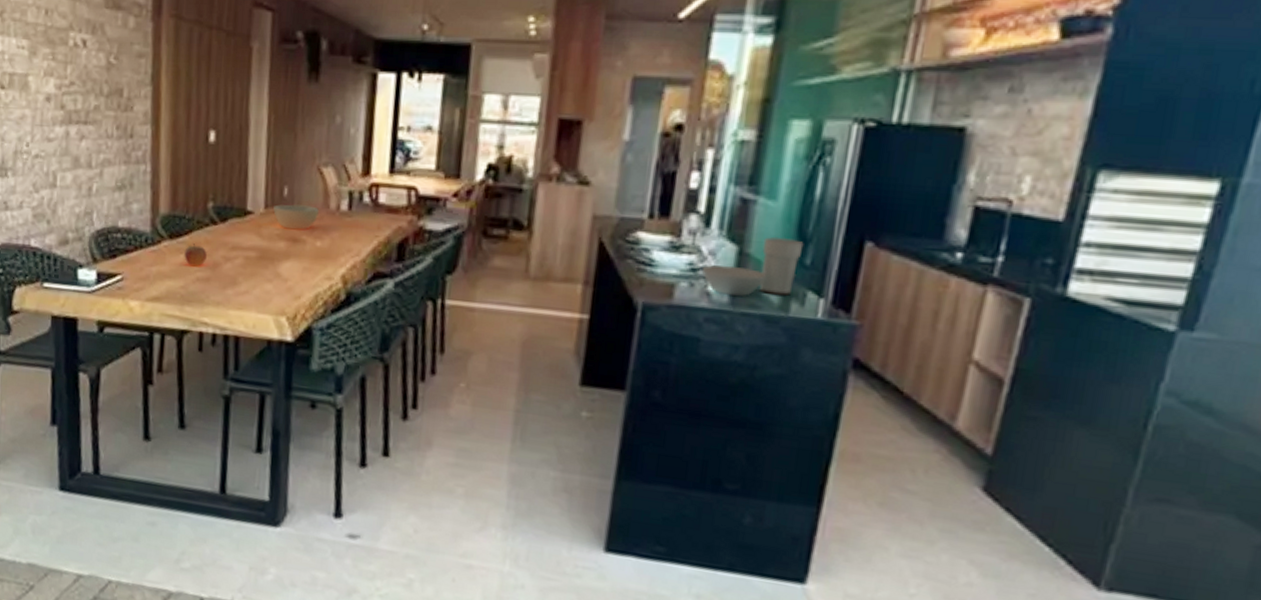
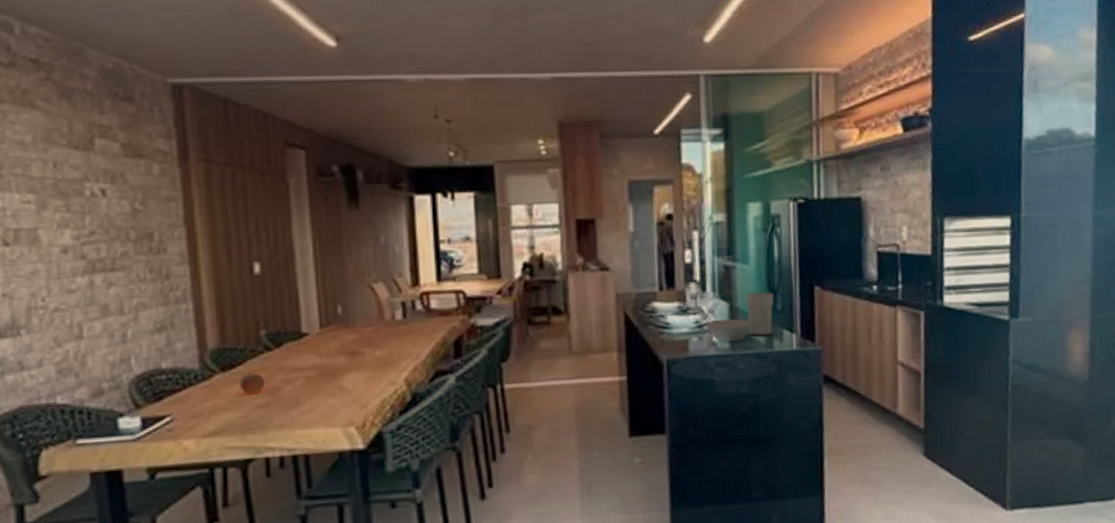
bowl: present [273,204,319,230] -> none [329,320,375,345]

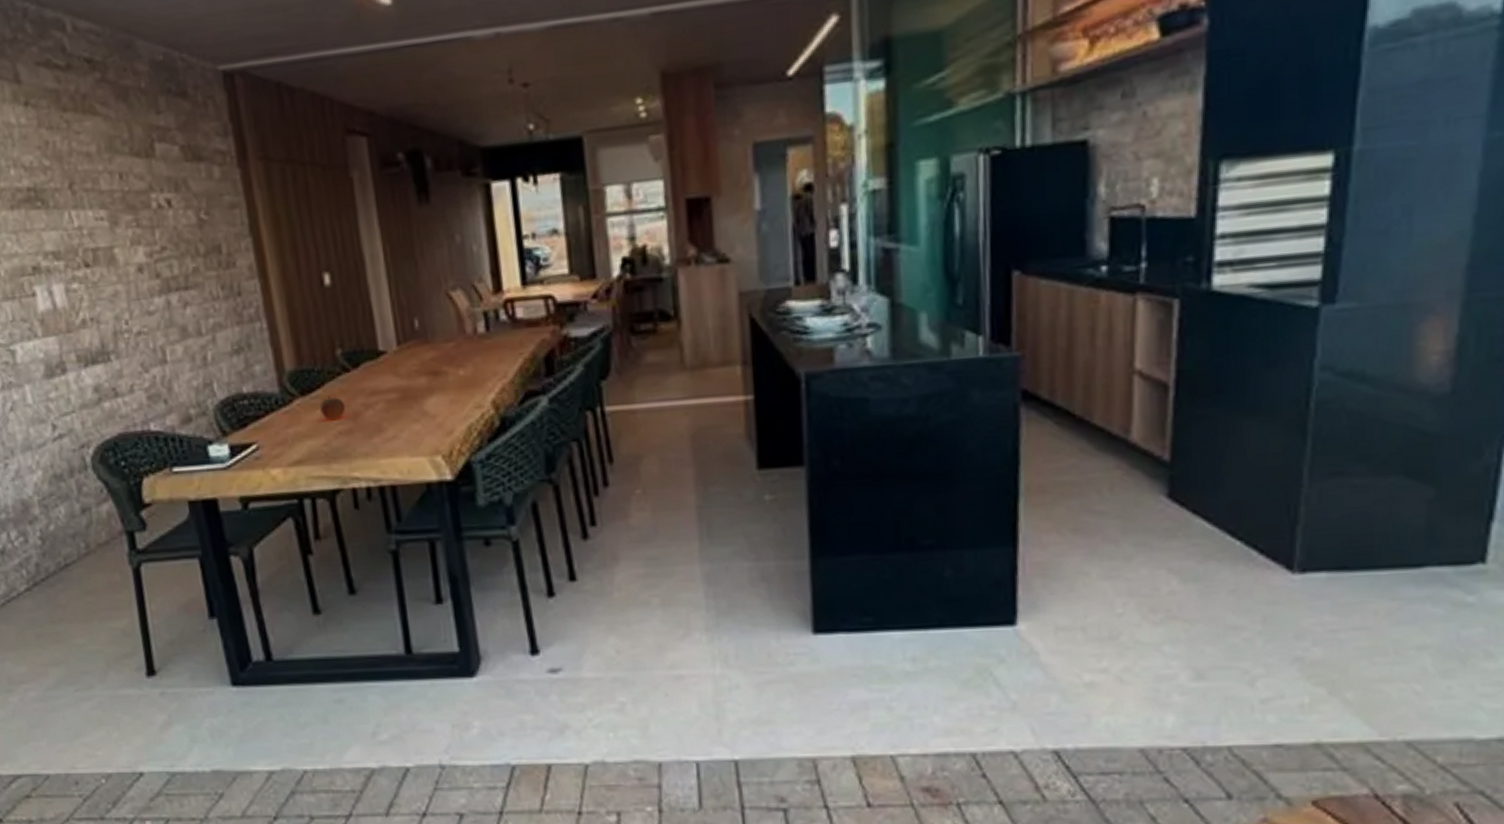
soup bowl: present [705,319,752,343] -> none [857,318,922,350]
cup: present [745,292,774,338] -> none [913,281,953,342]

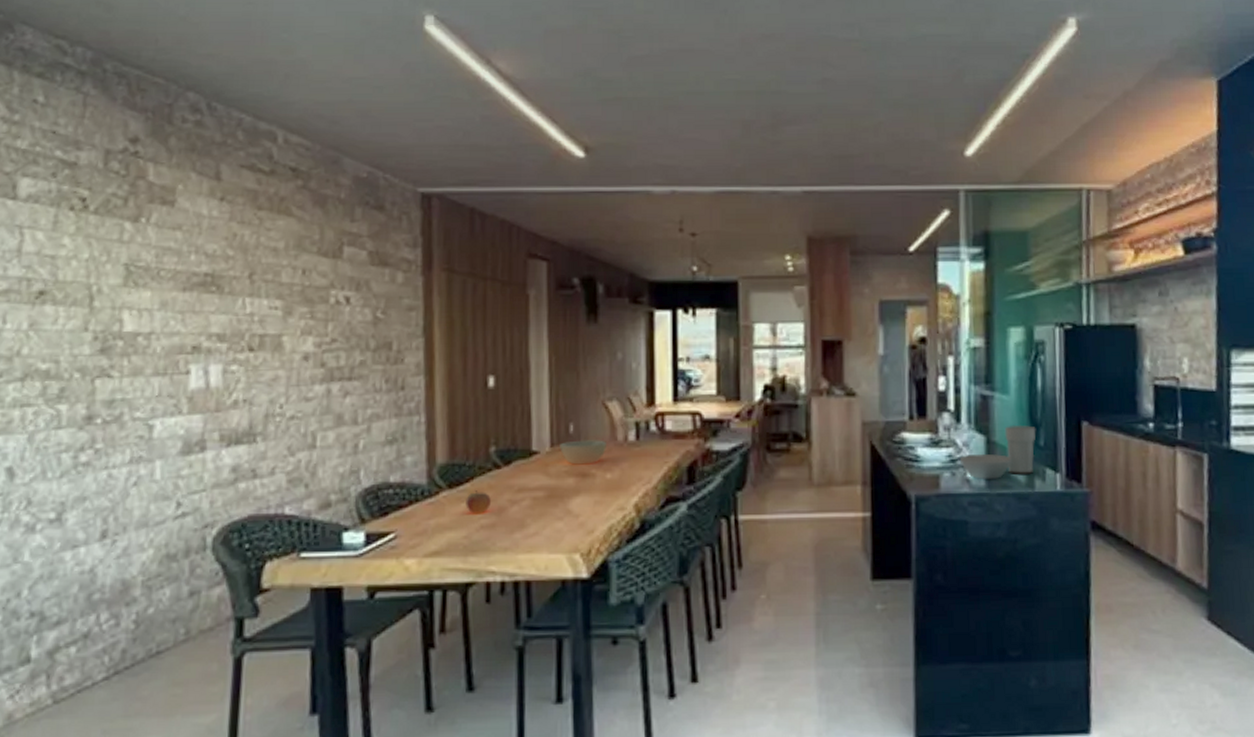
bowl: none [406,334,456,363] -> present [560,440,606,465]
soup bowl: none [857,318,922,350] -> present [959,454,1011,480]
cup: none [913,281,953,342] -> present [1004,425,1036,476]

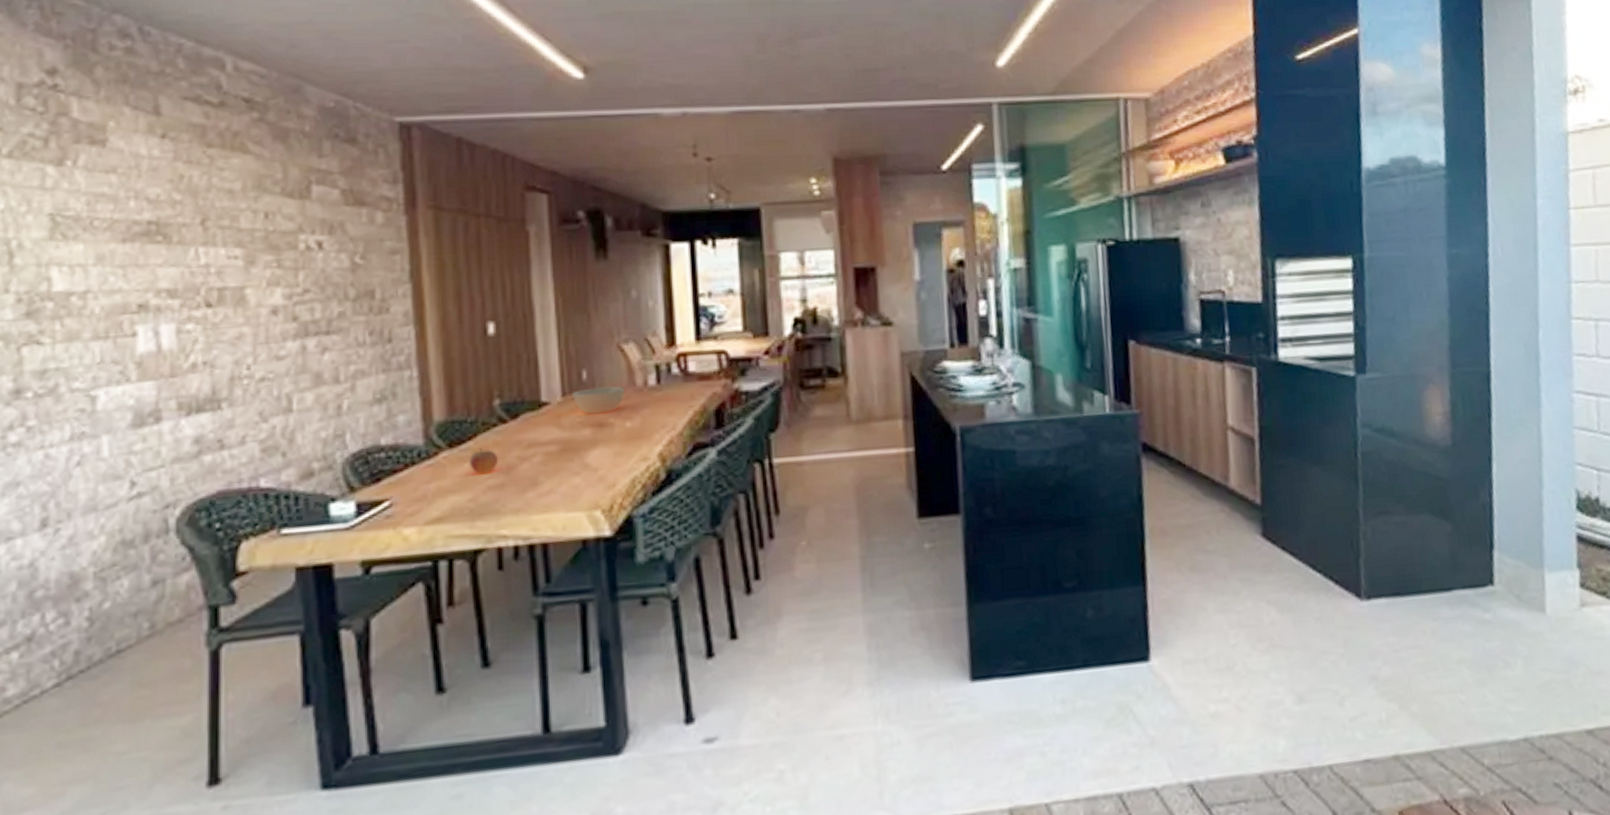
soup bowl: present [959,454,1011,480] -> none [1004,379,1058,407]
cup: present [1004,425,1036,476] -> none [1049,347,1082,400]

